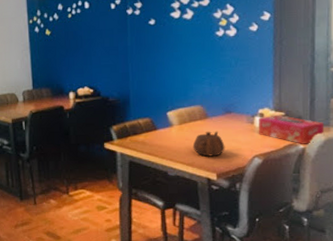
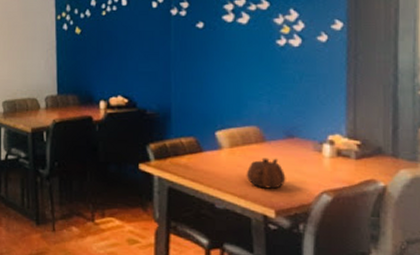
tissue box: present [259,114,325,144] -> none [328,143,411,182]

